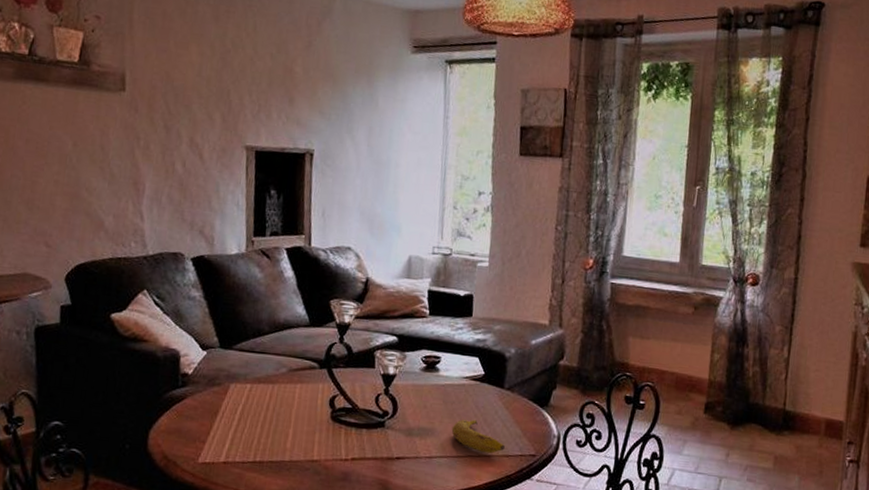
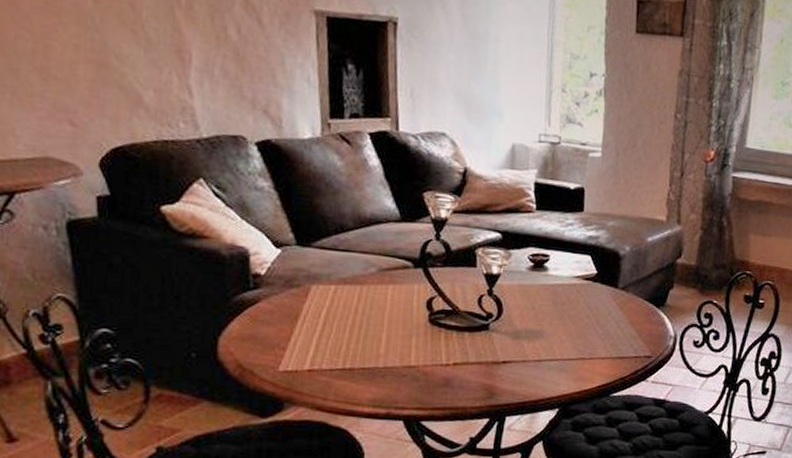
fruit: present [451,419,505,454] -> none [562,321,619,356]

